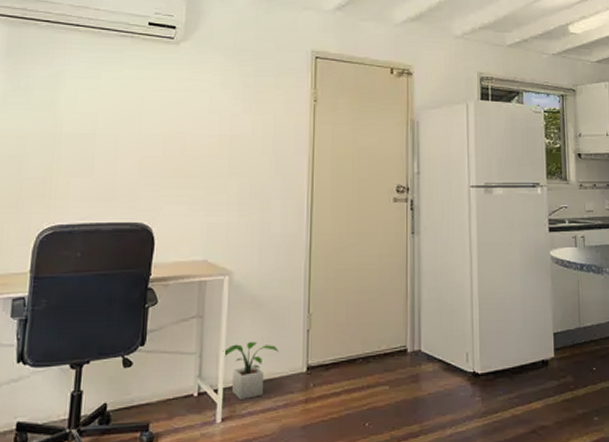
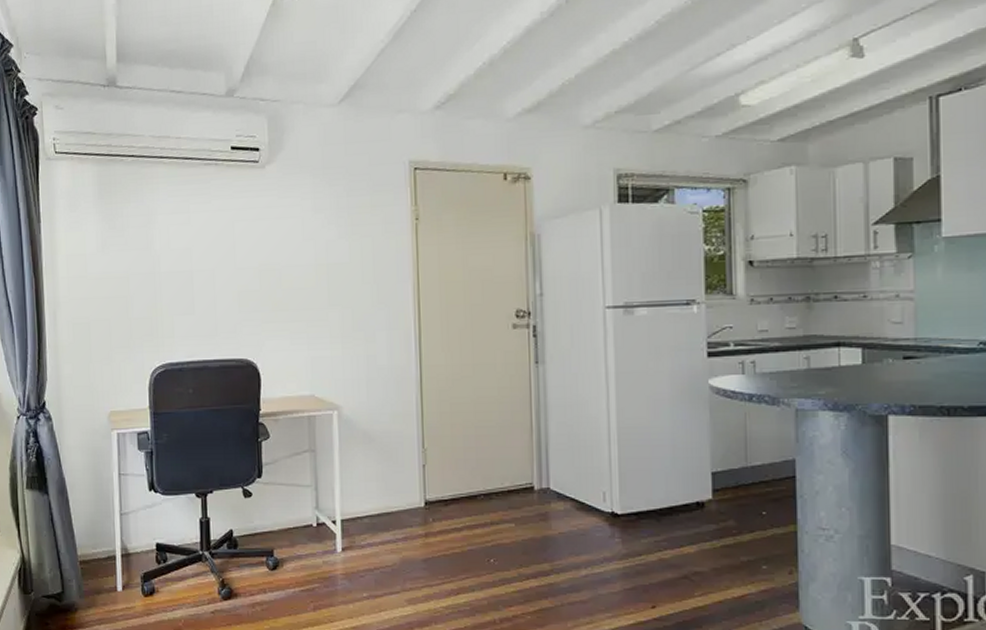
potted plant: present [222,342,279,401] -> none [337,476,395,532]

